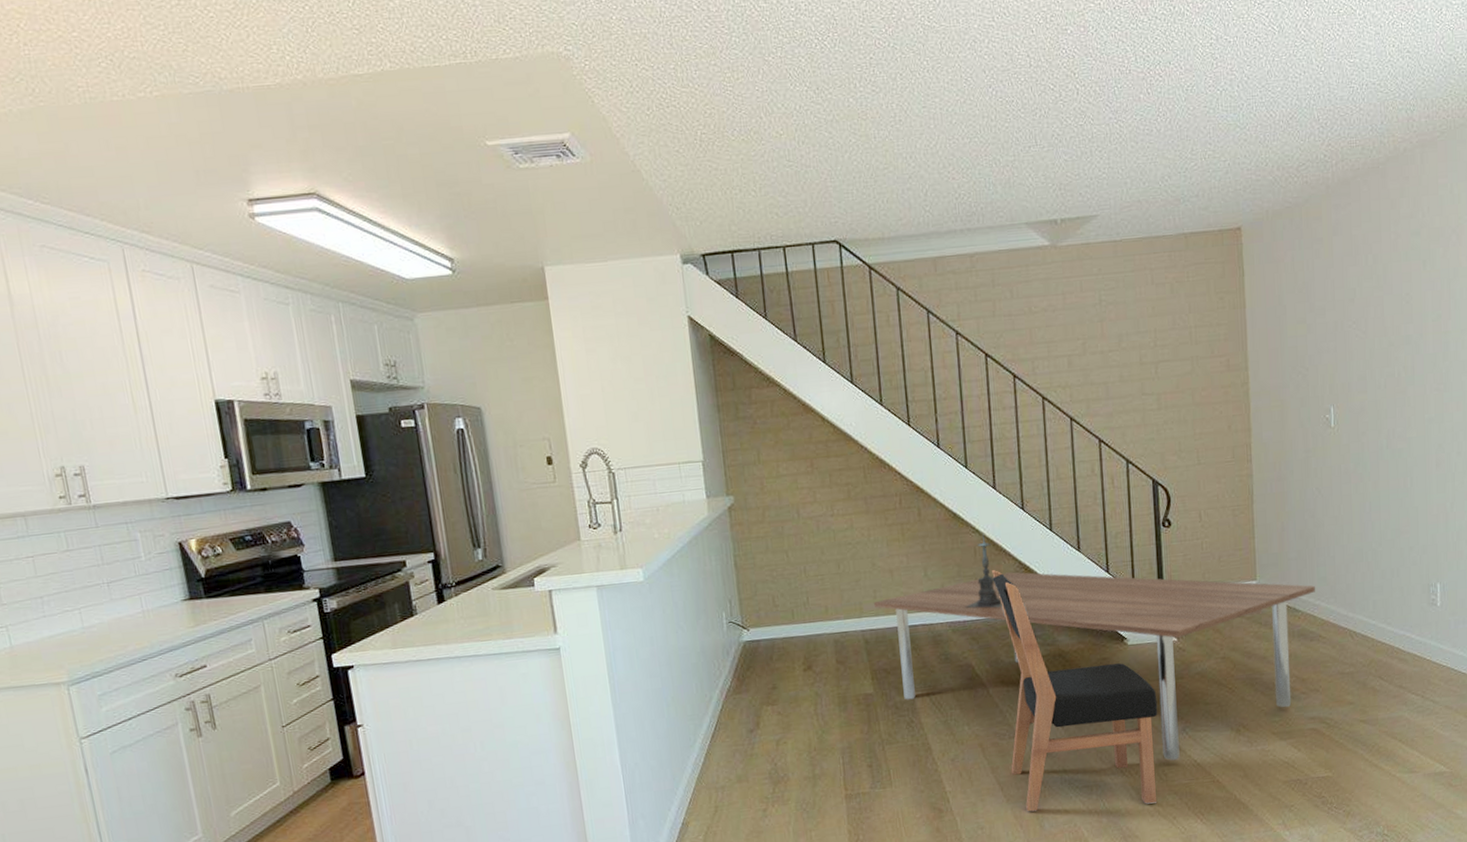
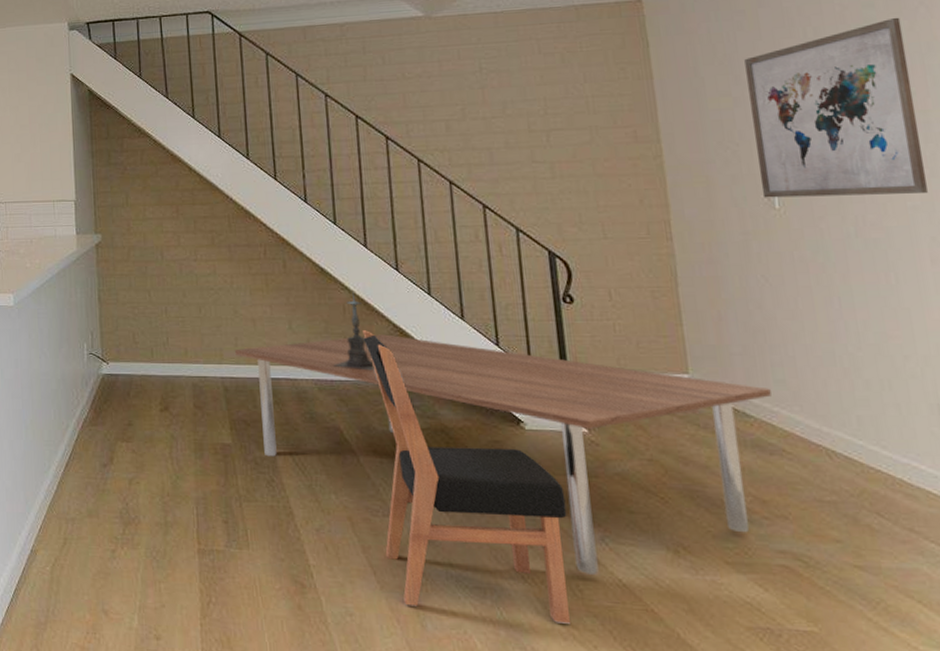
wall art: none [1319,244,1441,418] -> present [744,17,928,198]

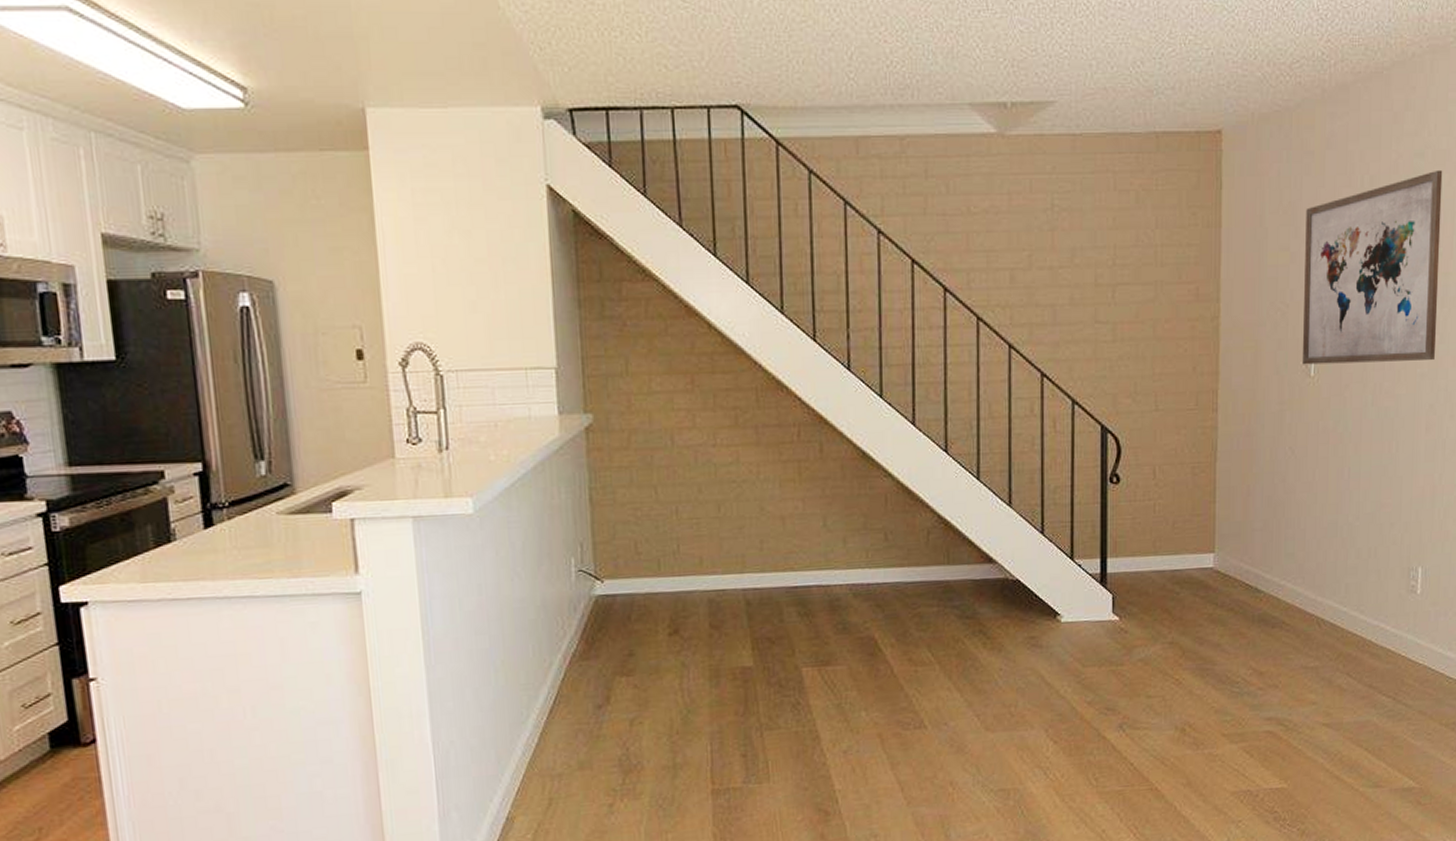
dining table: present [234,334,771,575] -> none [759,527,1281,763]
candle holder: present [332,292,375,371] -> none [870,479,915,570]
dining chair: present [363,329,570,624] -> none [905,522,1092,819]

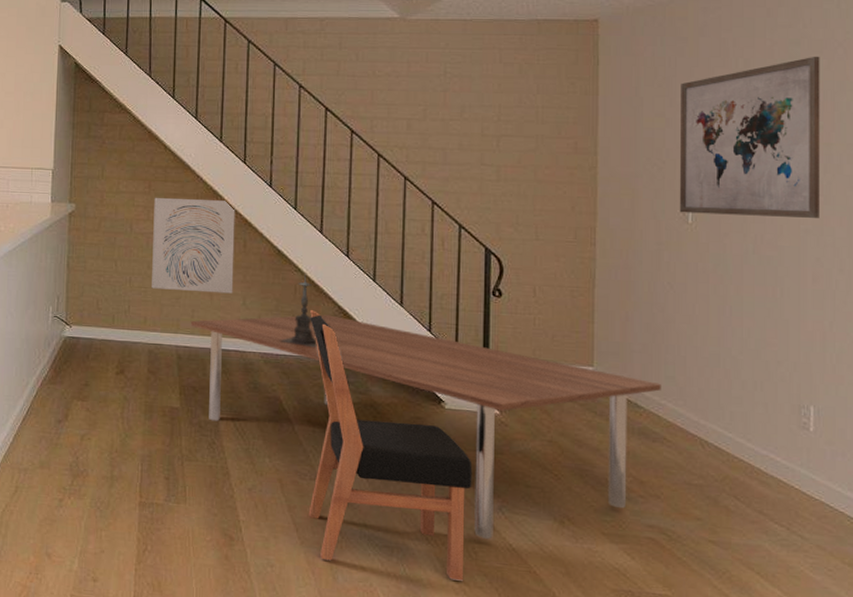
wall art: none [700,393,810,519] -> present [152,197,236,294]
dining table: none [759,527,1281,763] -> present [190,314,661,539]
candle holder: none [870,479,915,570] -> present [279,274,317,348]
dining chair: none [905,522,1092,819] -> present [308,309,473,581]

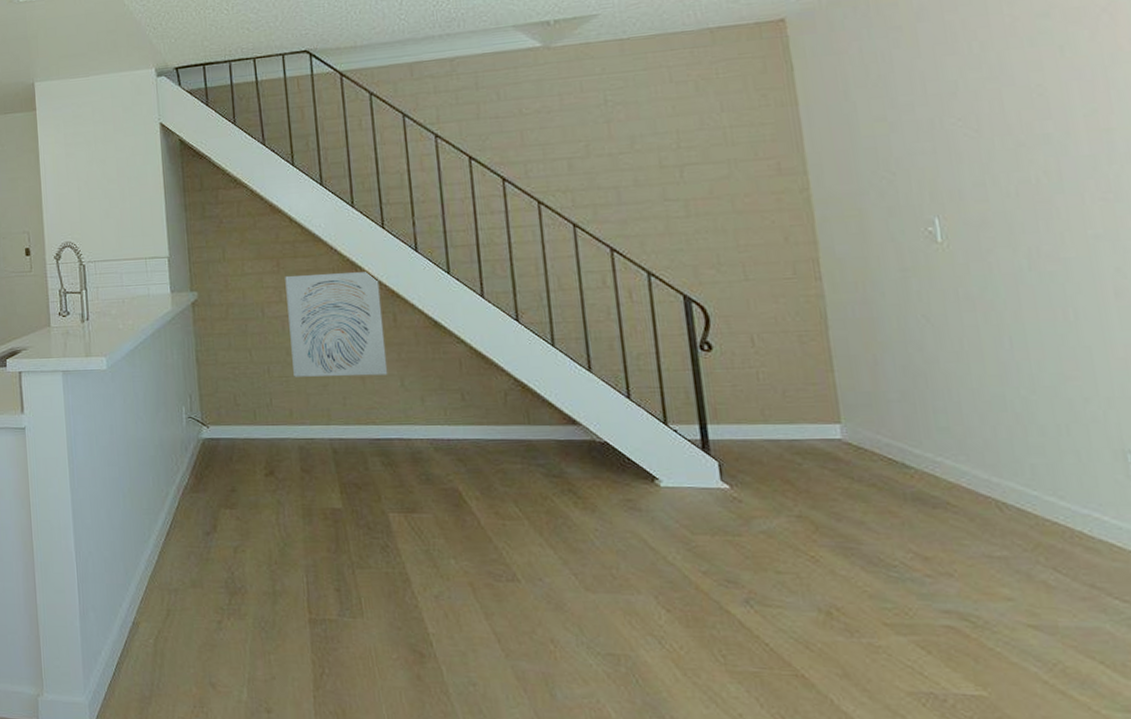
dining table: present [190,314,661,539] -> none [342,389,934,639]
candle holder: present [279,274,317,348] -> none [449,345,495,428]
dining chair: present [308,309,473,581] -> none [481,384,712,691]
wall art: present [679,56,821,218] -> none [901,26,1111,231]

